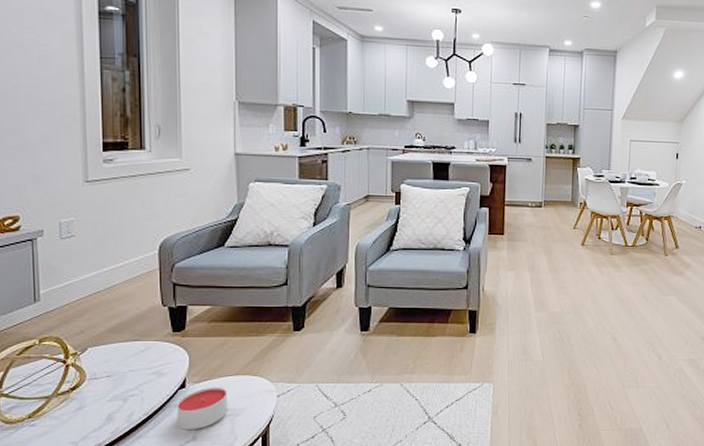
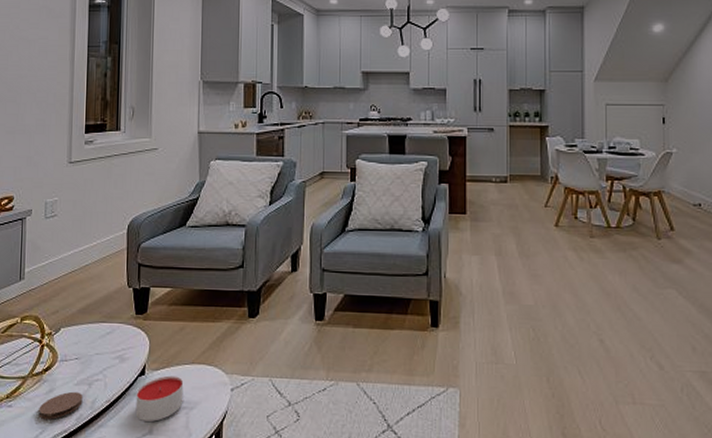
coaster: none [68,407,117,435] -> present [38,391,83,420]

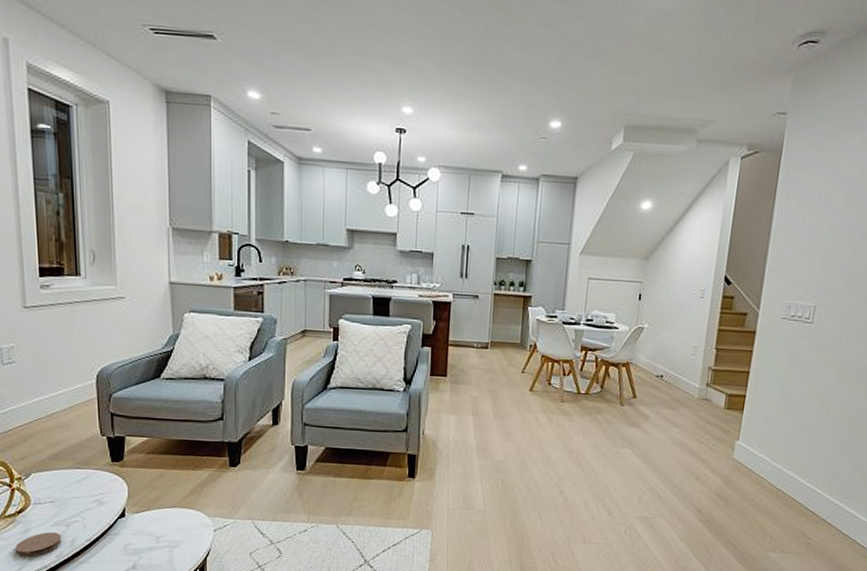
candle: present [135,375,184,422] -> none [117,518,166,559]

